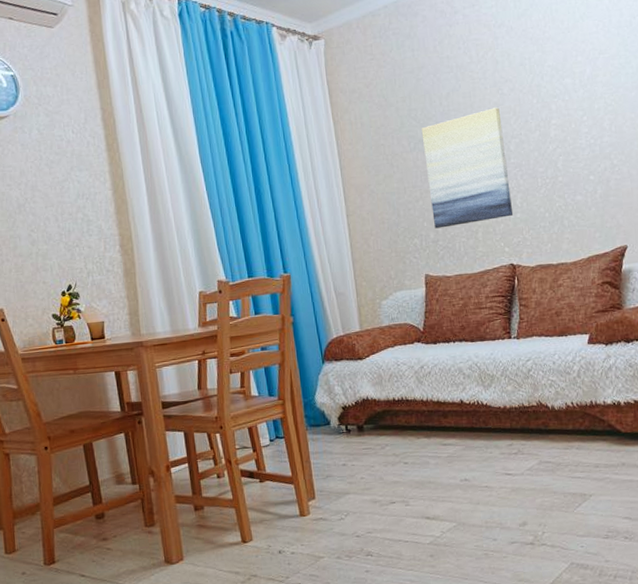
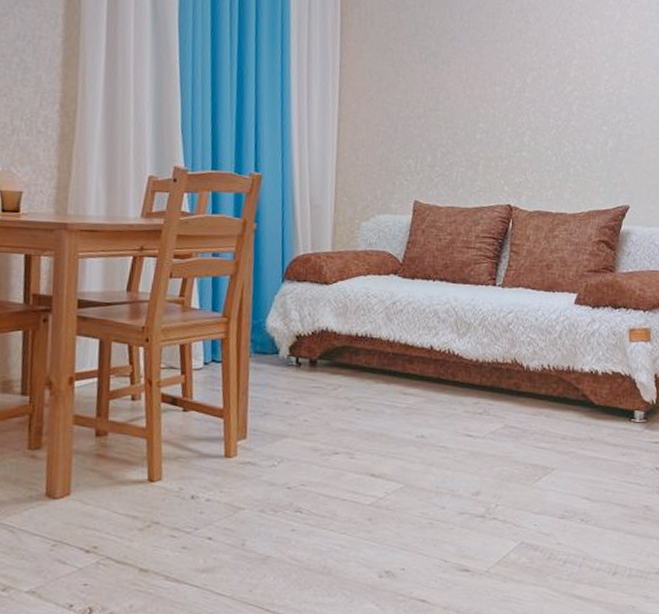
wall art: present [421,107,514,229] -> none [433,34,522,154]

